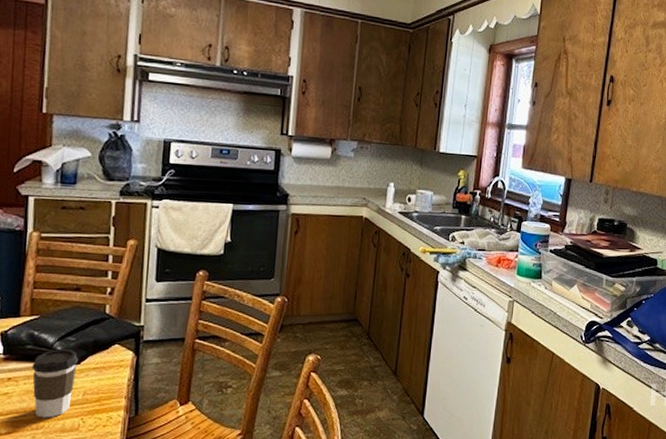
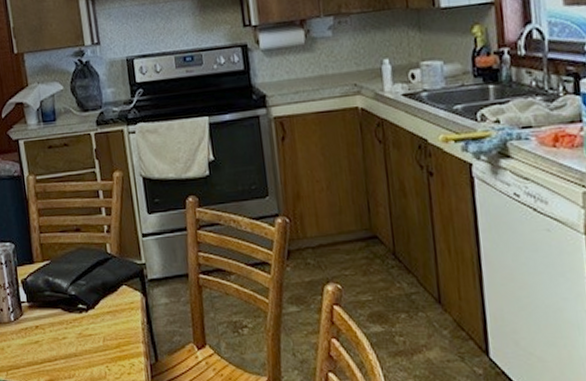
coffee cup: present [32,348,79,418] -> none [53,293,94,366]

